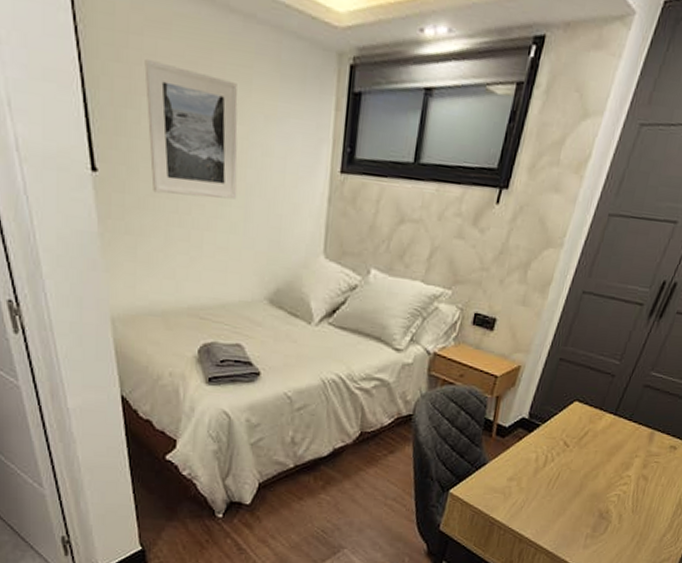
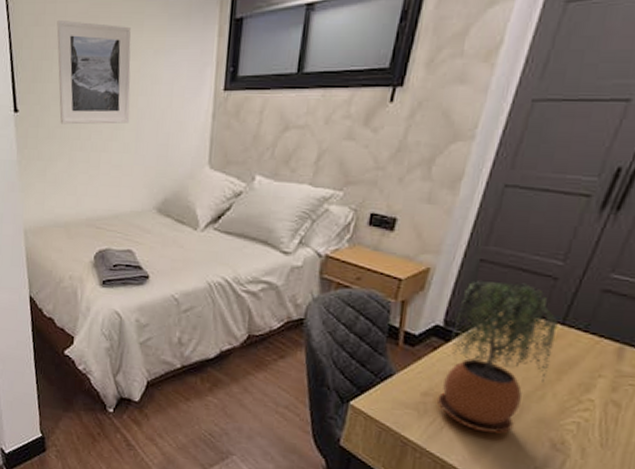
potted plant: none [519,377,612,509] -> present [436,280,558,434]

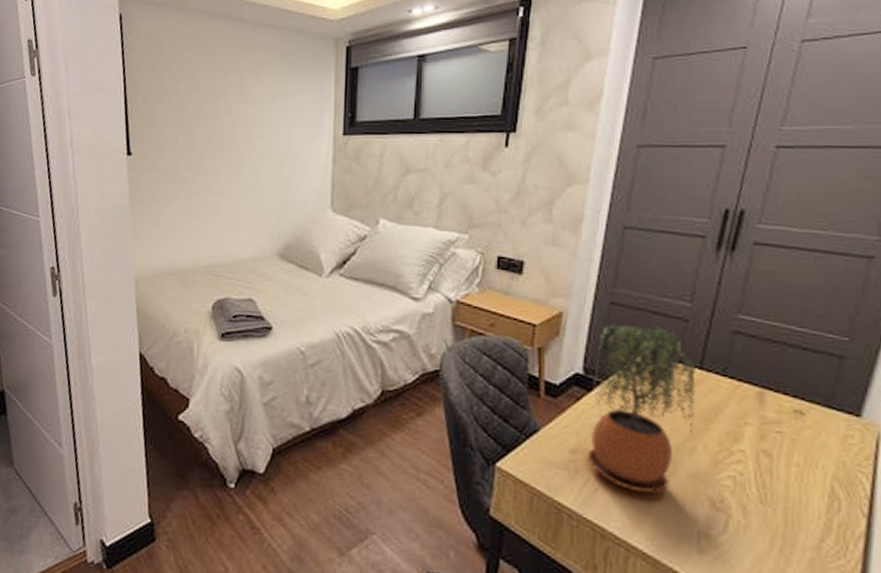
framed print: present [56,19,131,125] -> none [173,65,249,168]

